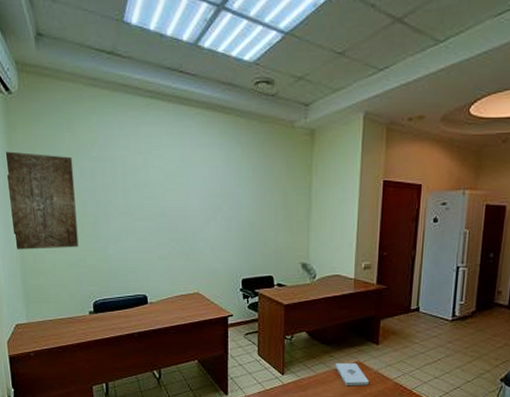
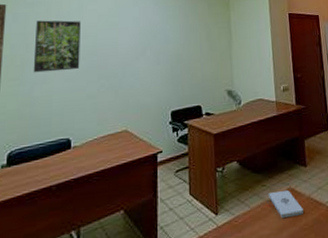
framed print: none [103,176,150,231] -> present [33,20,81,73]

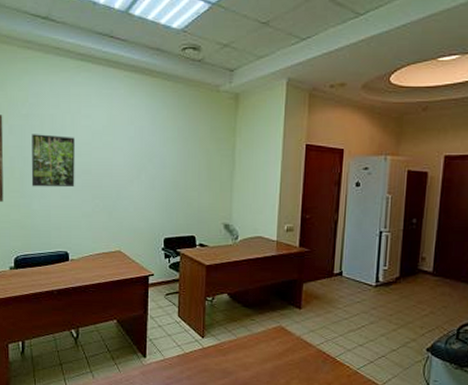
notepad: present [268,189,304,219] -> none [257,327,291,352]

